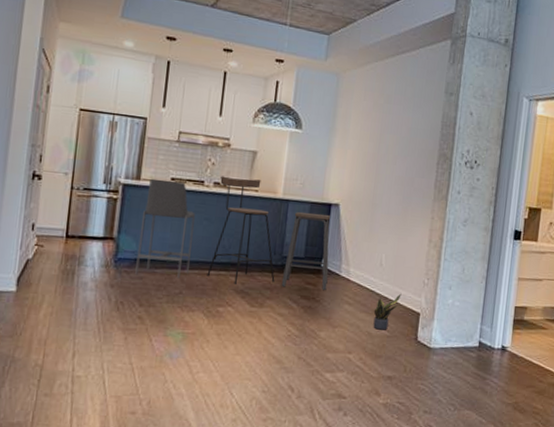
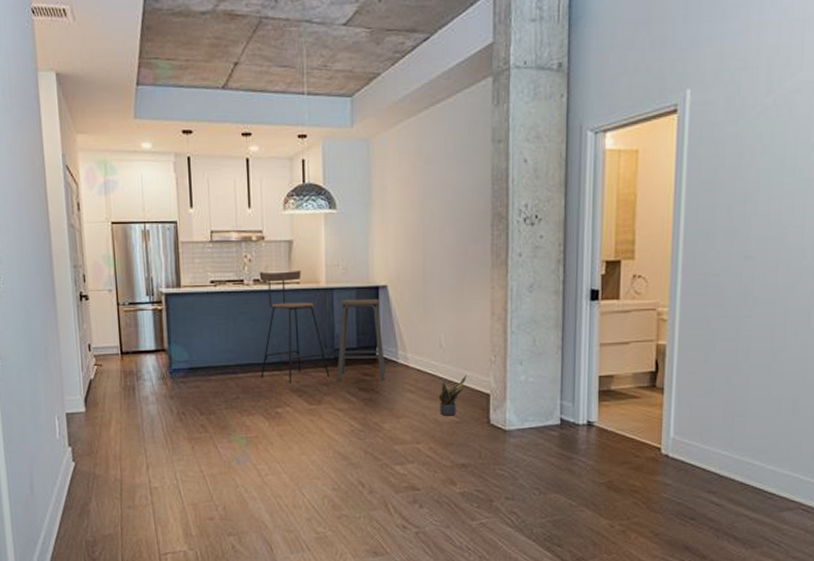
bar stool: present [135,178,195,279] -> none [189,283,243,384]

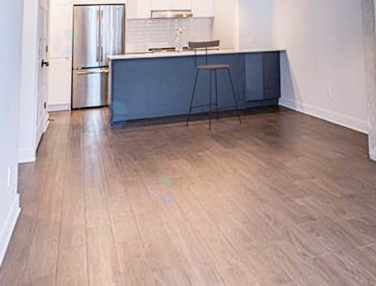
bar stool: present [337,298,385,381] -> none [247,60,286,128]
potted plant: present [438,374,467,416] -> none [328,119,350,154]

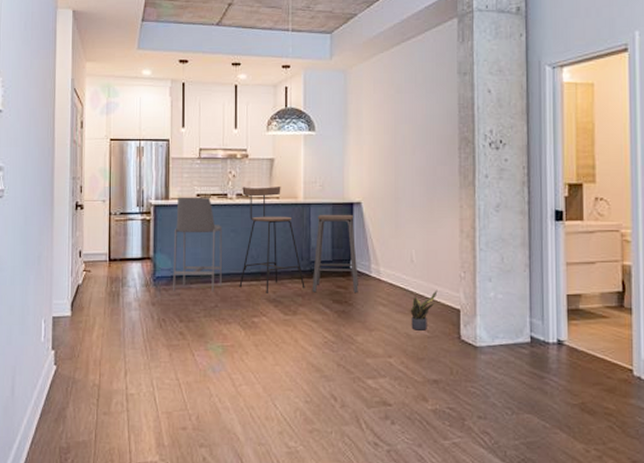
bar stool: none [128,51,172,134] -> present [173,197,223,292]
bar stool: none [247,60,286,128] -> present [312,214,358,294]
potted plant: none [328,119,350,154] -> present [410,290,438,331]

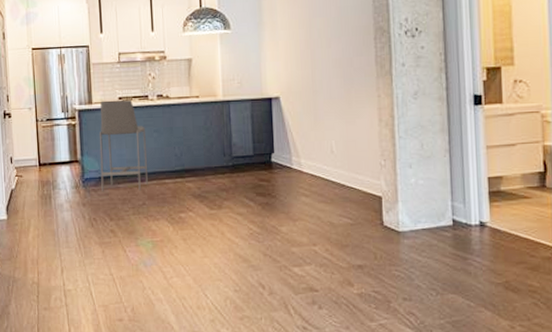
bar stool: present [239,187,305,293] -> none [162,86,229,190]
bar stool: present [312,214,358,294] -> none [235,109,281,187]
potted plant: present [410,290,438,331] -> none [332,178,359,219]

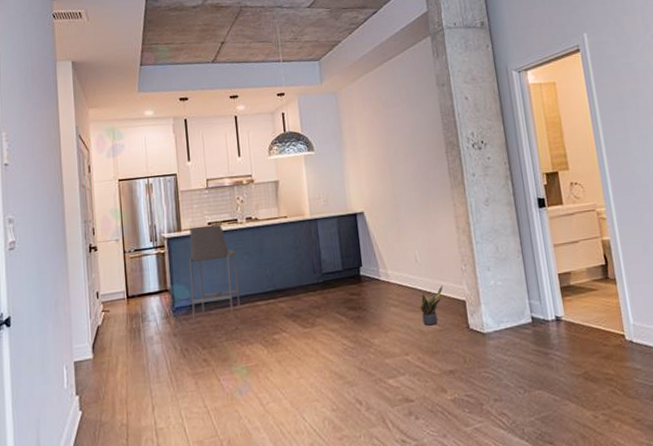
potted plant: none [332,178,359,219] -> present [420,285,443,326]

